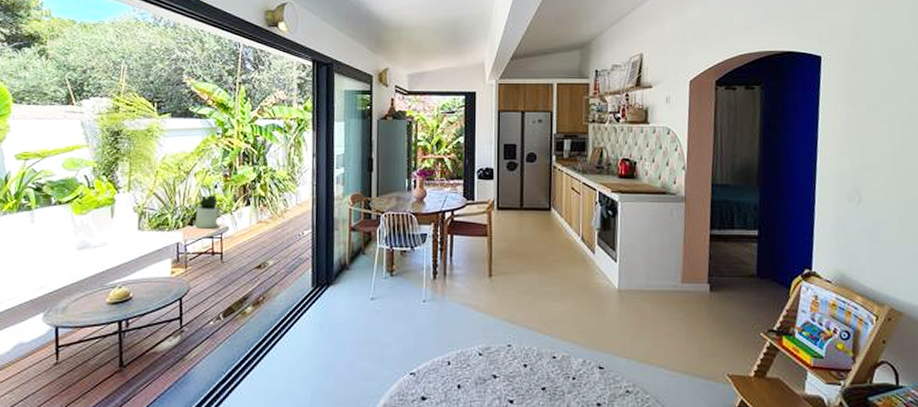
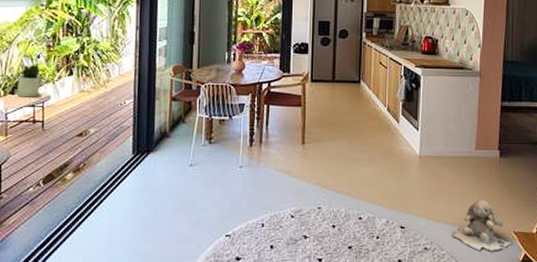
stuffed animal: none [656,338,728,396] -> present [451,199,514,251]

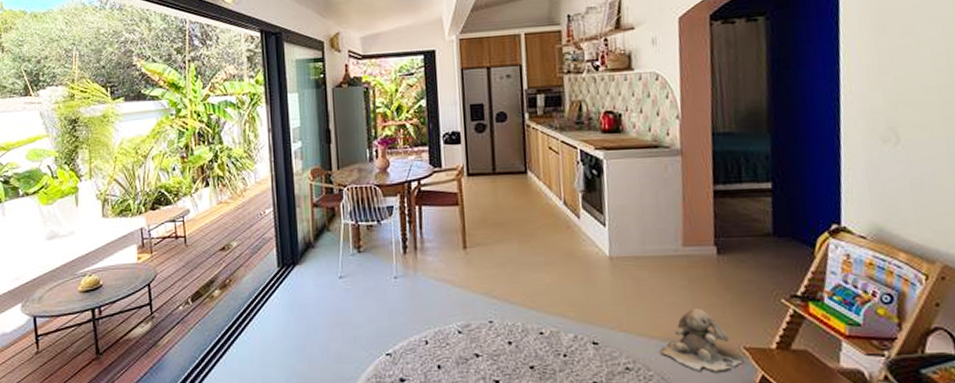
planter: present [14,63,41,98] -> none [154,176,180,213]

